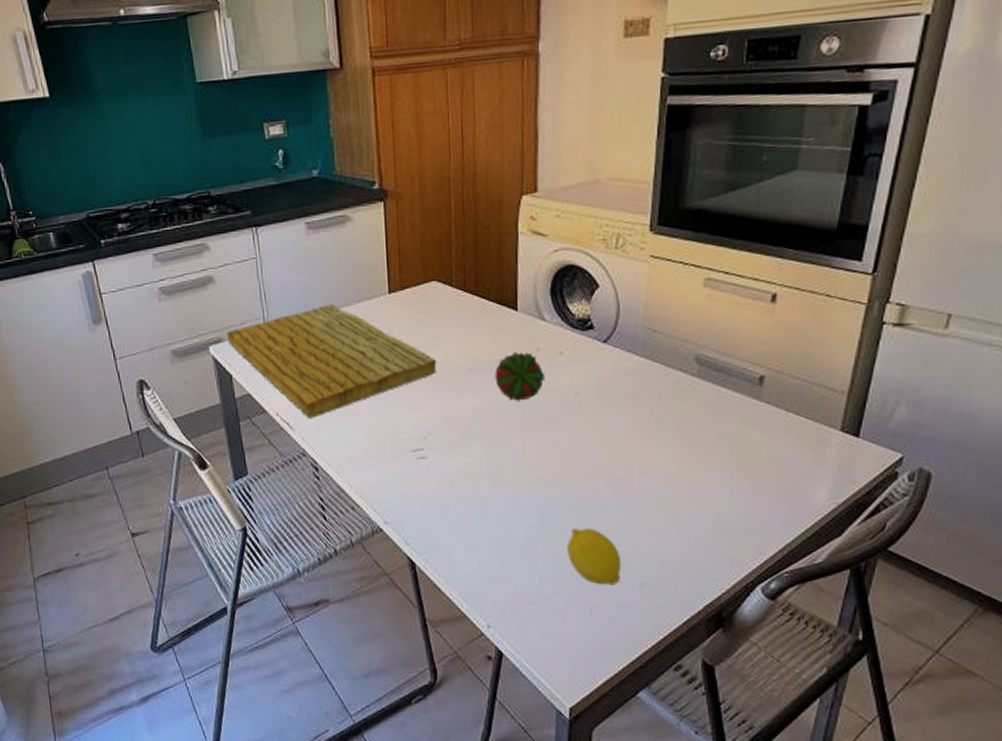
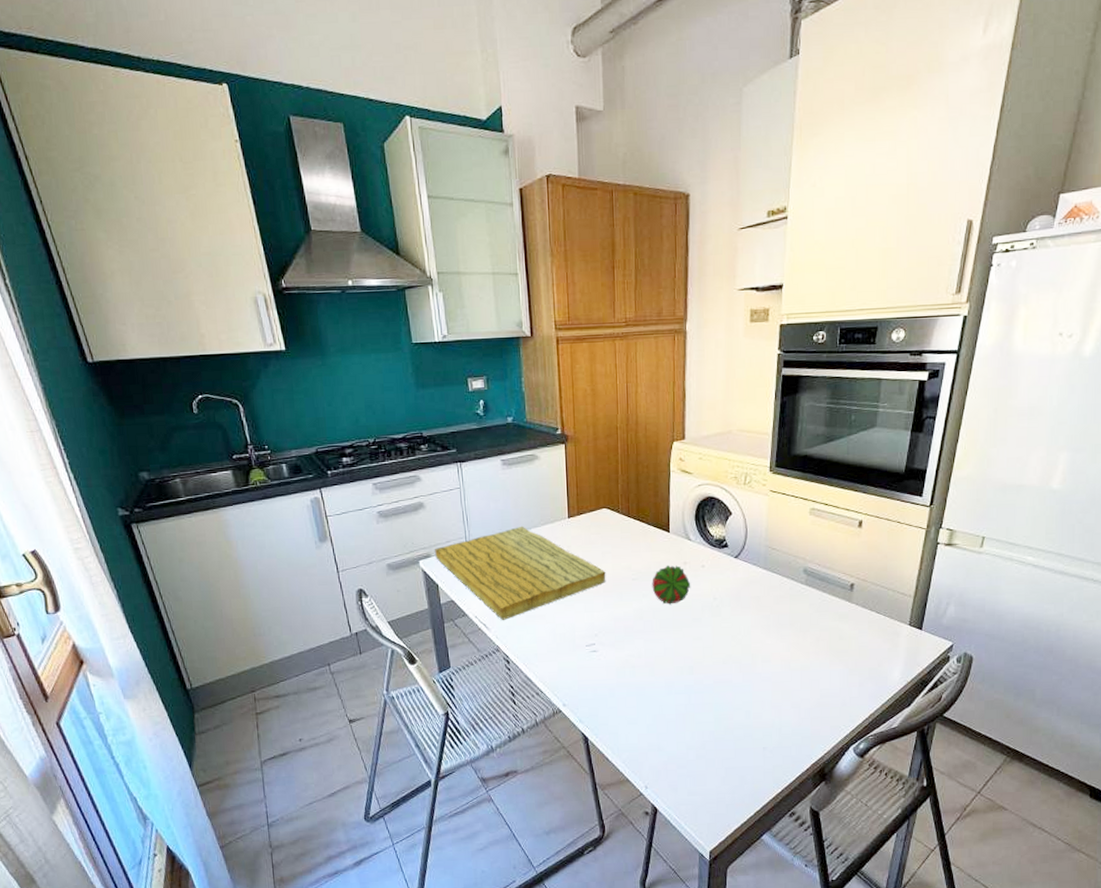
fruit: present [566,529,622,585] -> none [707,705,749,750]

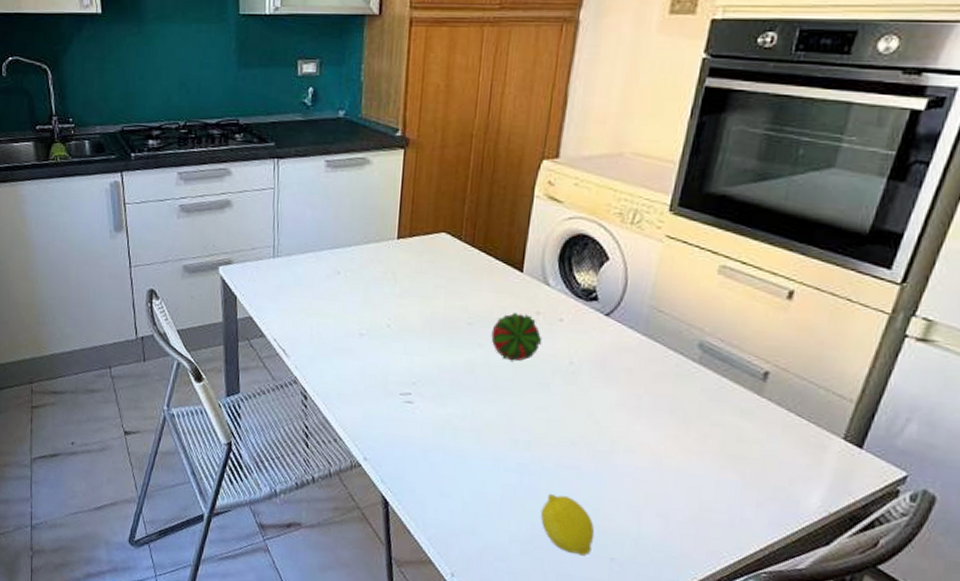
cutting board: present [435,526,606,620] -> none [237,241,436,349]
fruit: none [707,705,749,750] -> present [540,494,595,556]

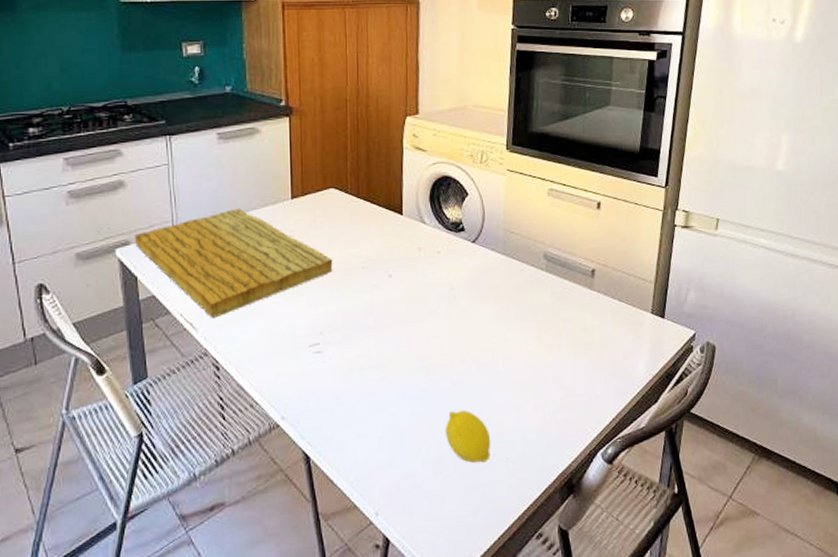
cutting board: none [237,241,436,349] -> present [135,207,333,318]
fruit: present [491,312,543,361] -> none [383,251,426,296]

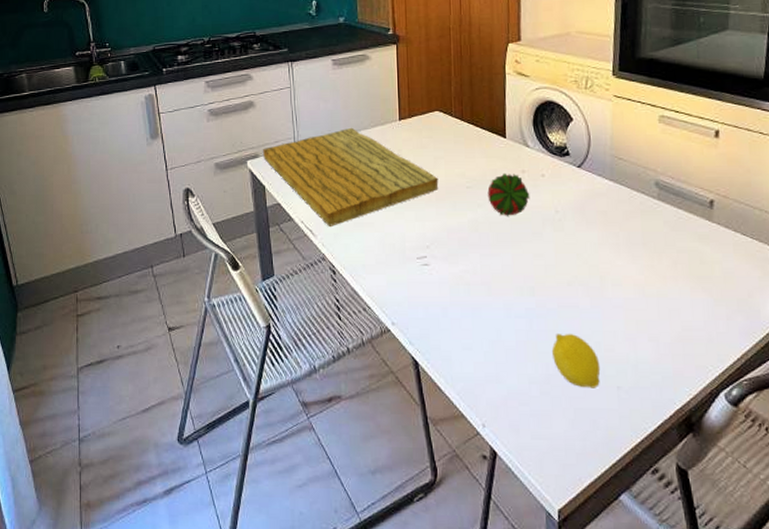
fruit: none [383,251,426,296] -> present [487,173,530,216]

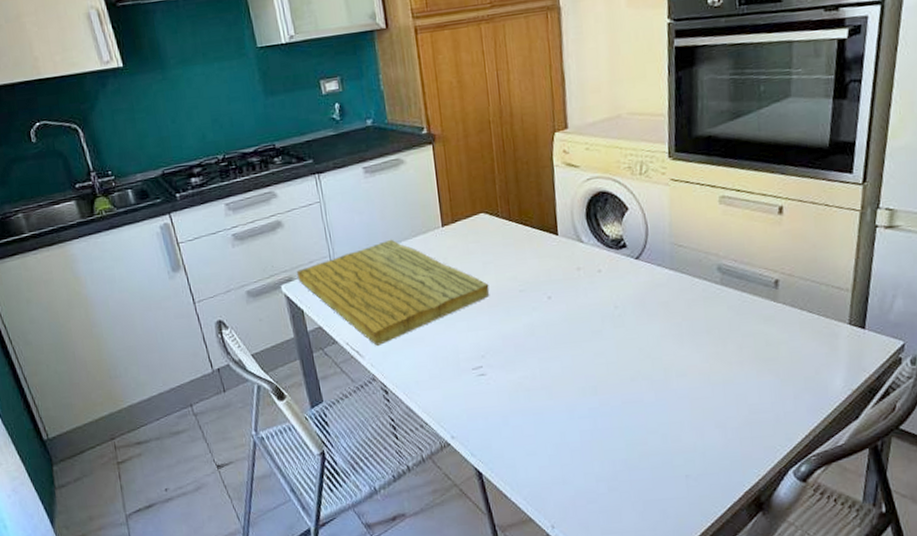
fruit: present [487,173,530,216] -> none [542,272,588,317]
fruit: present [551,334,601,389] -> none [617,429,668,480]

